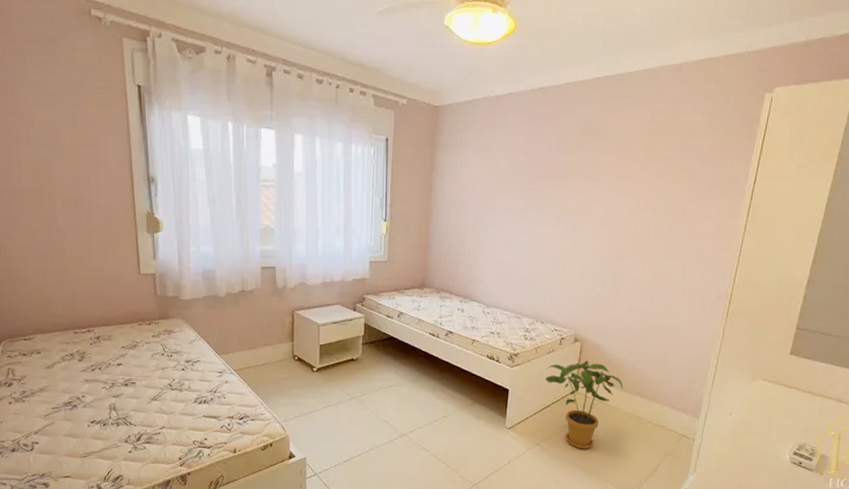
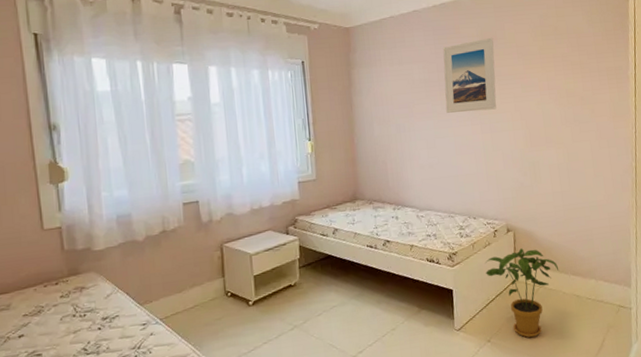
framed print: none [529,131,594,212] -> present [442,37,497,113]

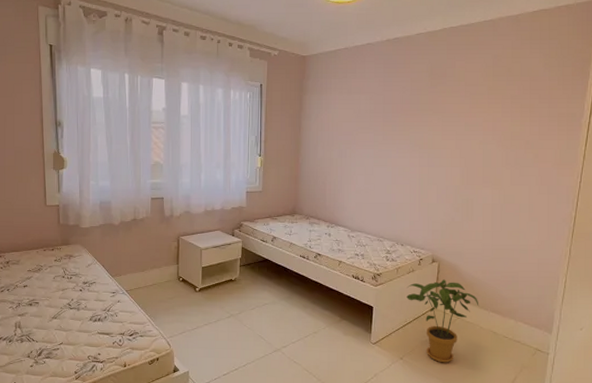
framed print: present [442,37,497,113] -> none [387,74,443,145]

